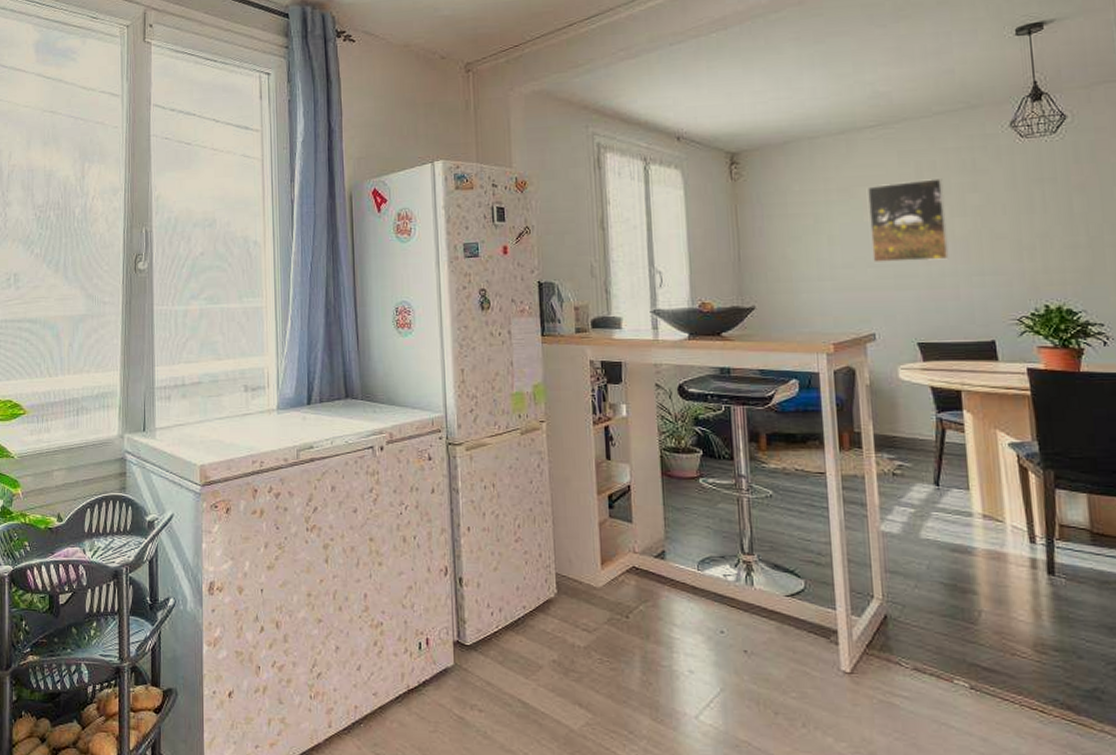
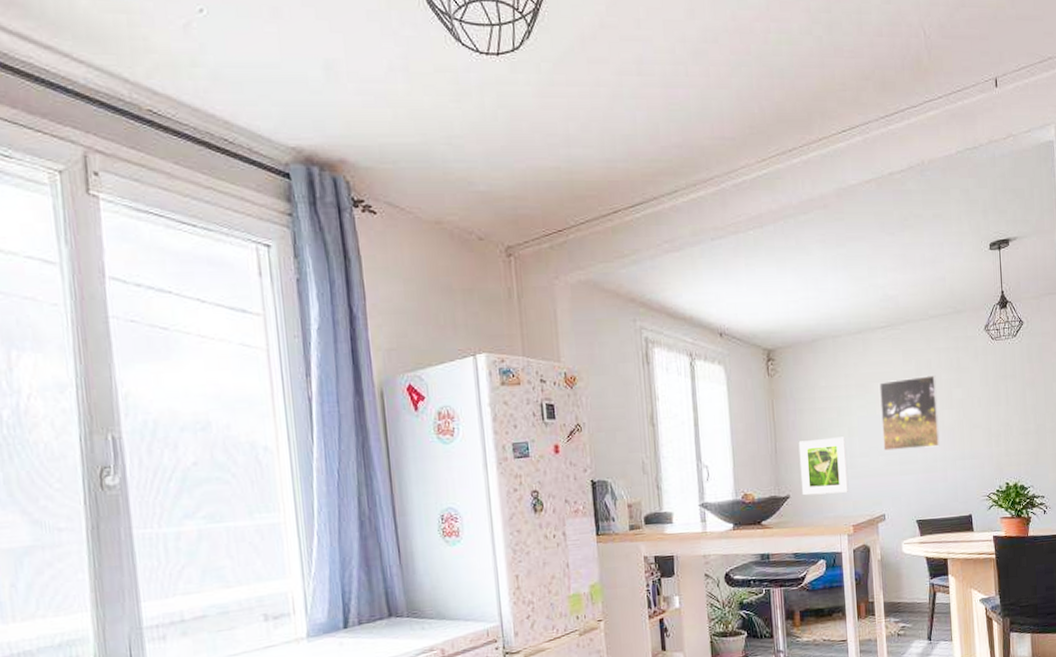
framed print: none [766,245,829,308] -> present [798,437,849,496]

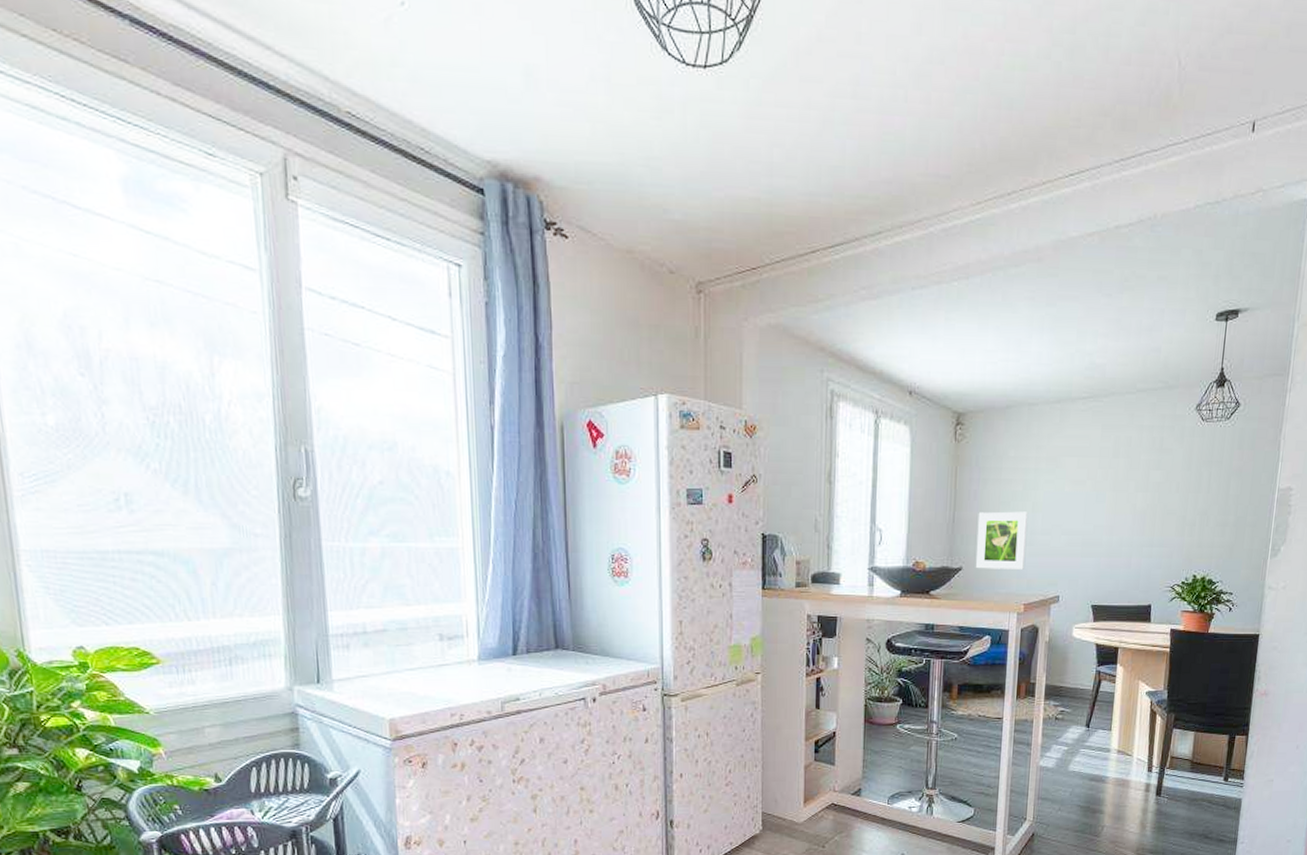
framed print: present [879,375,941,451] -> none [1067,454,1135,531]

